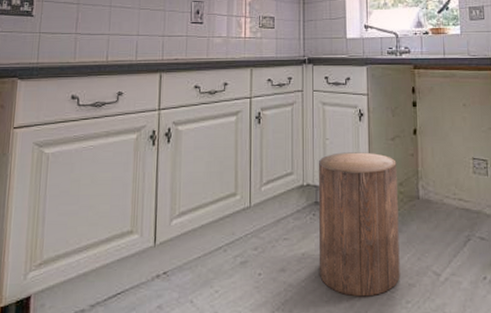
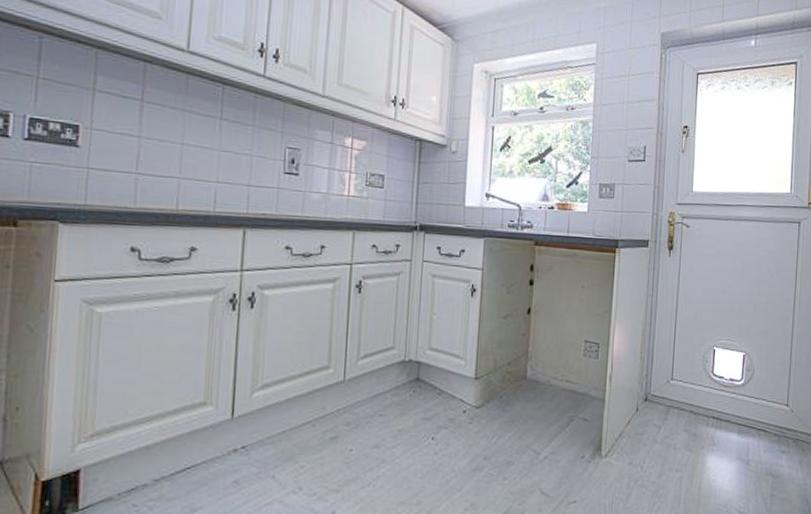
stool: present [318,152,400,297] -> none [416,328,507,474]

